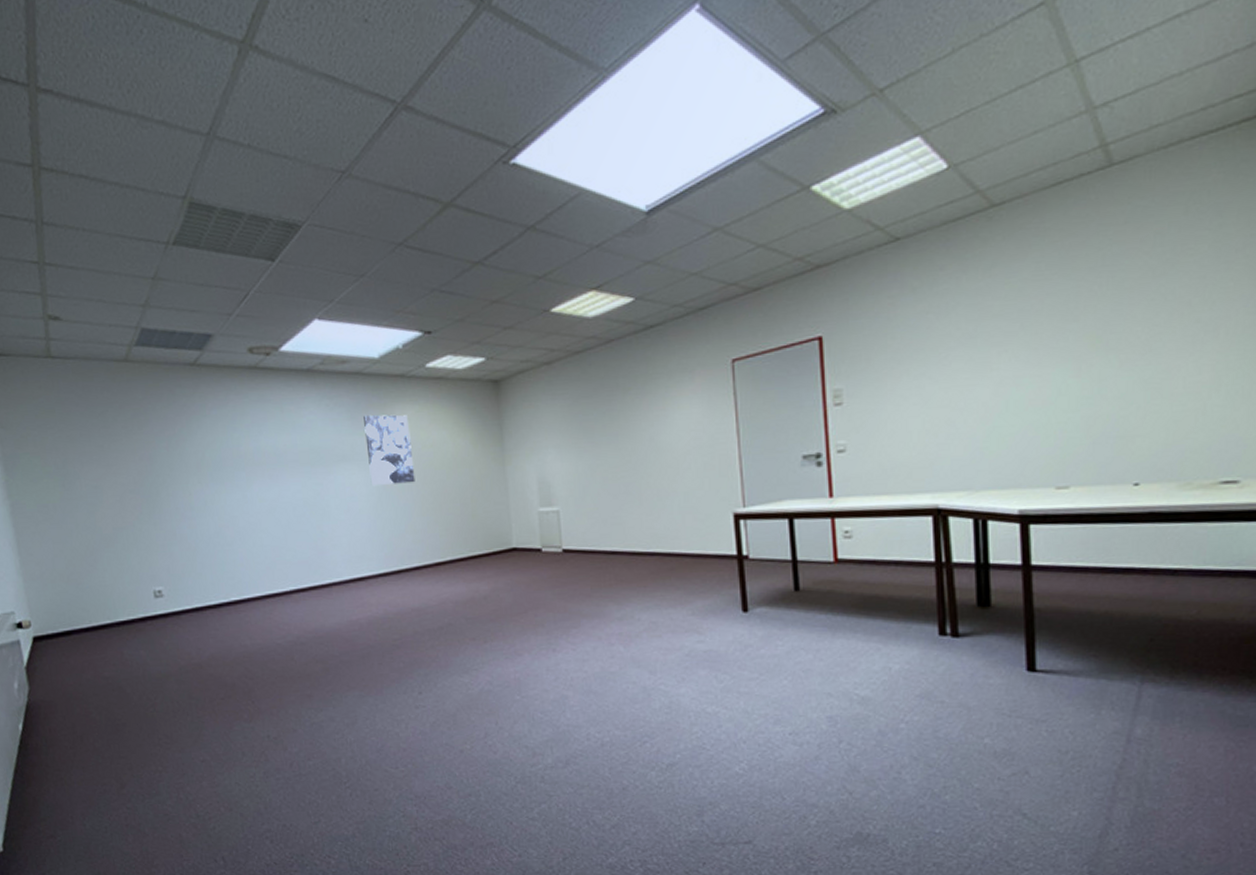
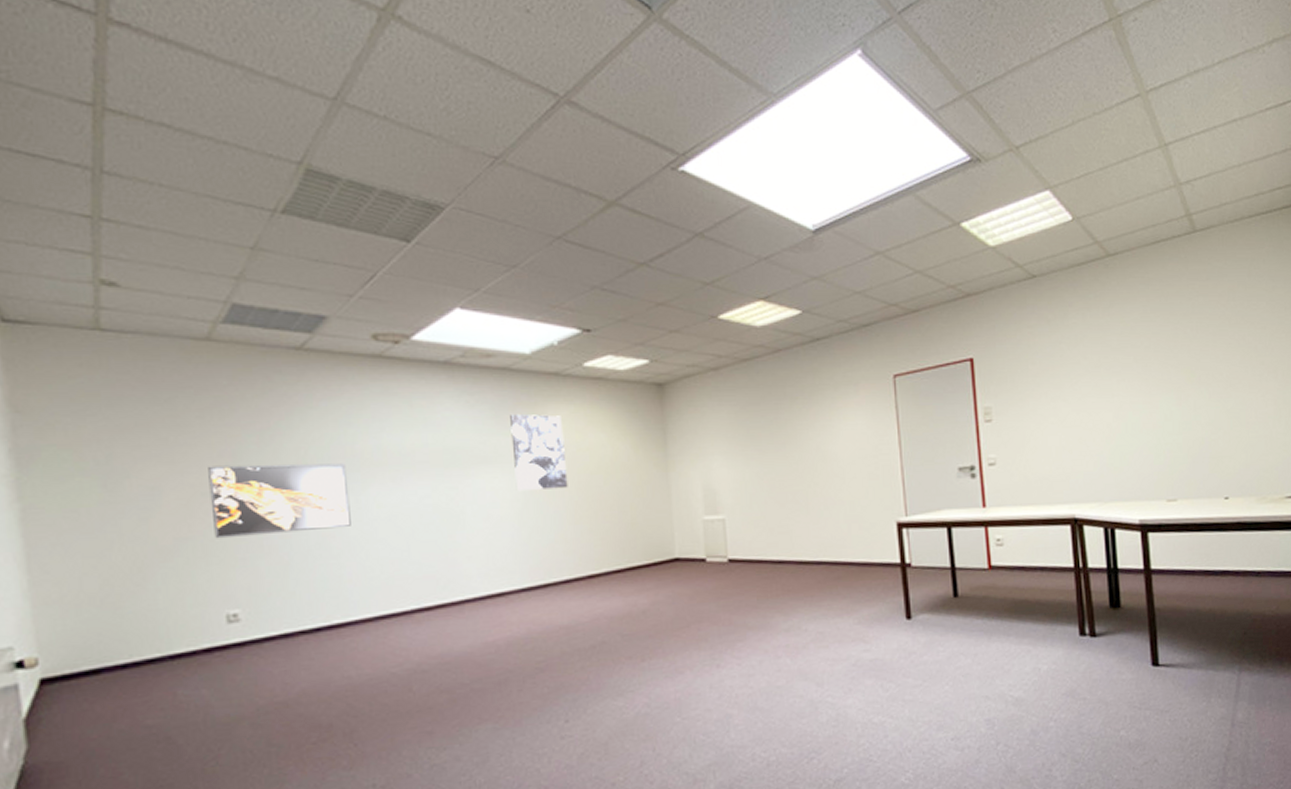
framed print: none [133,463,240,529] -> present [208,463,351,539]

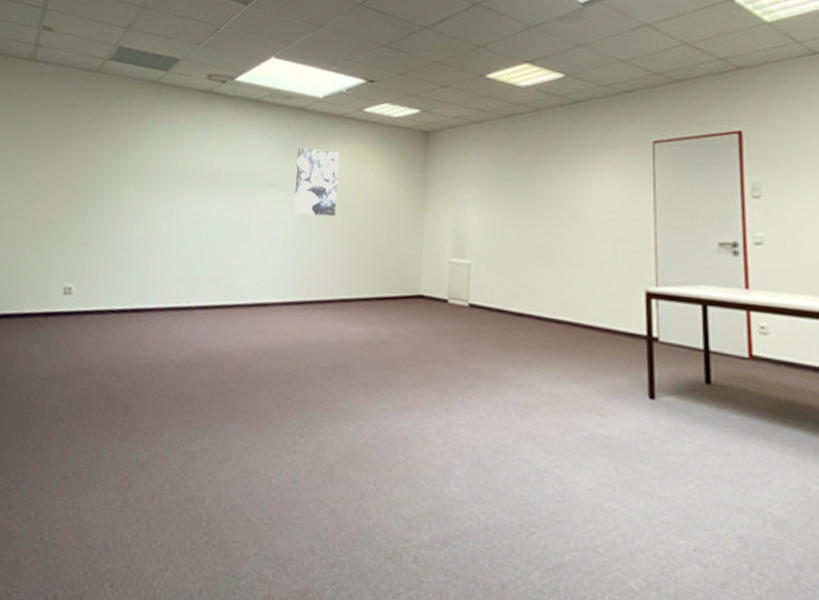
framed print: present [208,463,351,539] -> none [70,167,170,228]

